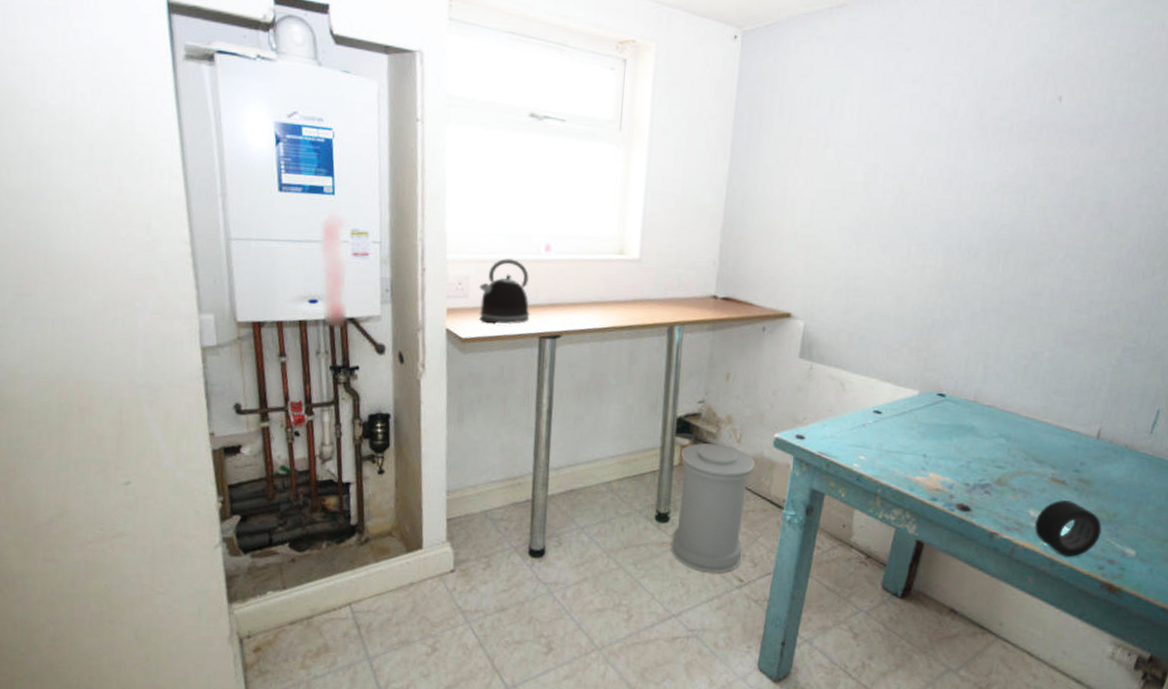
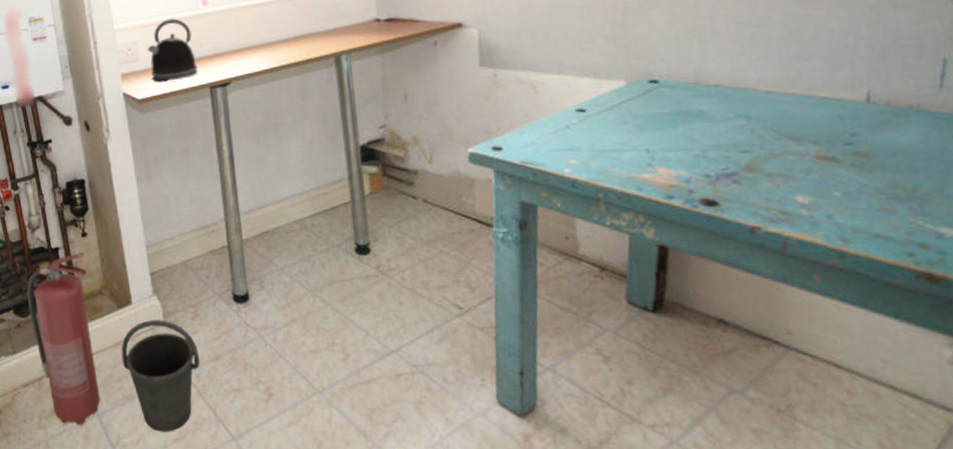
fire extinguisher: none [307,490,379,667] -> present [27,252,101,424]
bucket: none [403,566,485,679] -> present [121,320,200,432]
trash can: present [670,443,755,573] -> none [371,167,457,303]
adhesive tape: present [1034,500,1102,557] -> none [806,179,902,245]

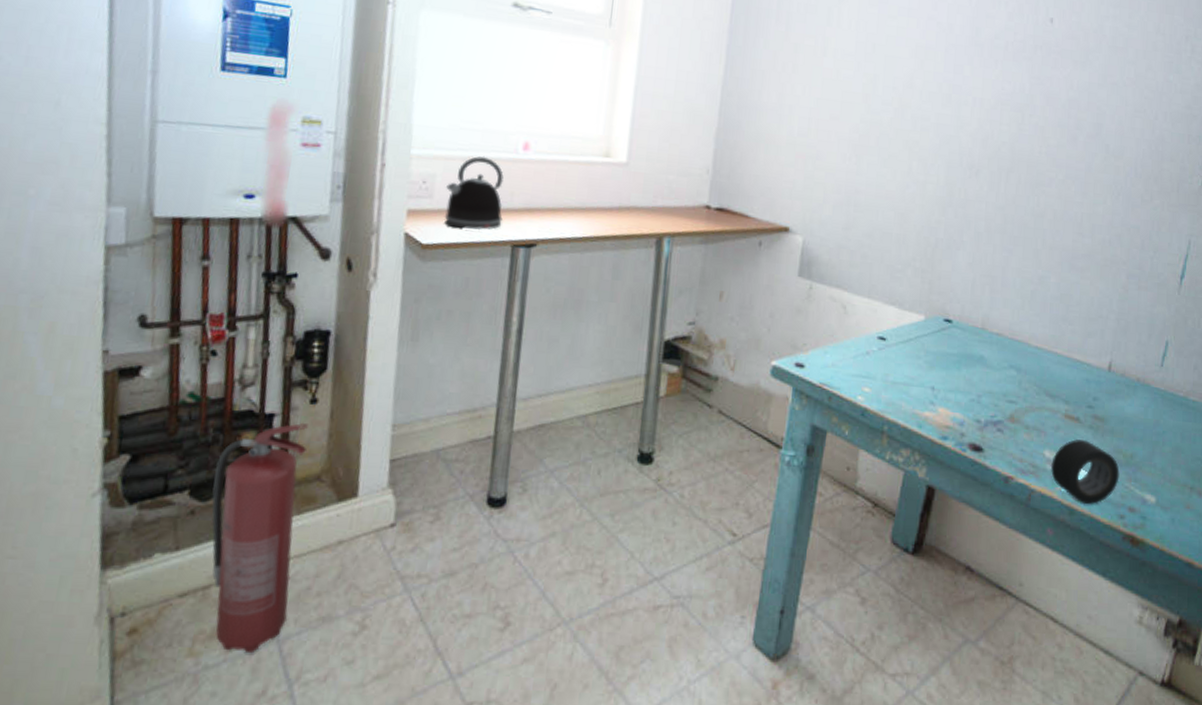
bucket: present [121,320,200,432] -> none [327,519,431,666]
adhesive tape: none [806,179,902,245] -> present [1050,439,1120,504]

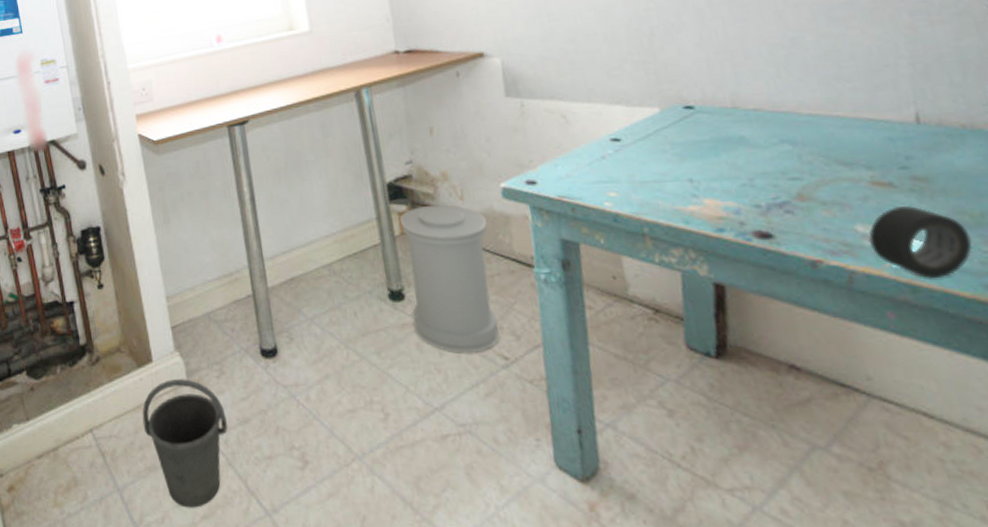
fire extinguisher: present [211,423,308,653] -> none [41,306,121,501]
bucket: none [327,519,431,666] -> present [142,379,228,508]
kettle: present [444,156,504,230] -> none [162,56,216,122]
trash can: none [654,370,750,526] -> present [400,204,500,353]

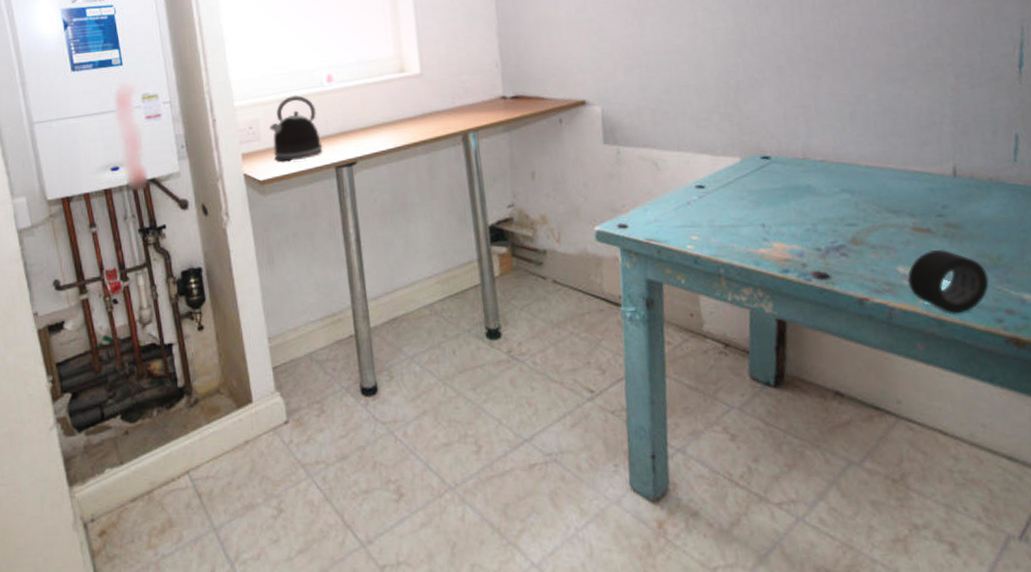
bucket: present [142,379,228,508] -> none [240,418,326,544]
kettle: none [162,56,216,122] -> present [269,94,324,162]
trash can: present [400,204,500,353] -> none [500,246,588,388]

